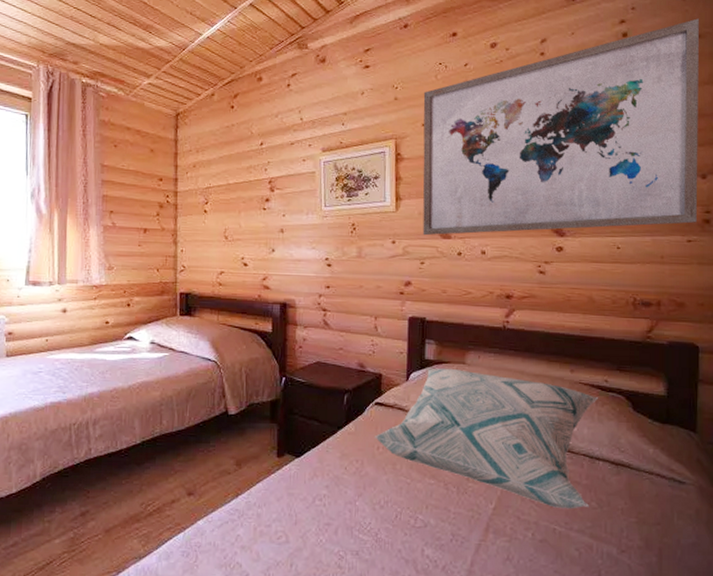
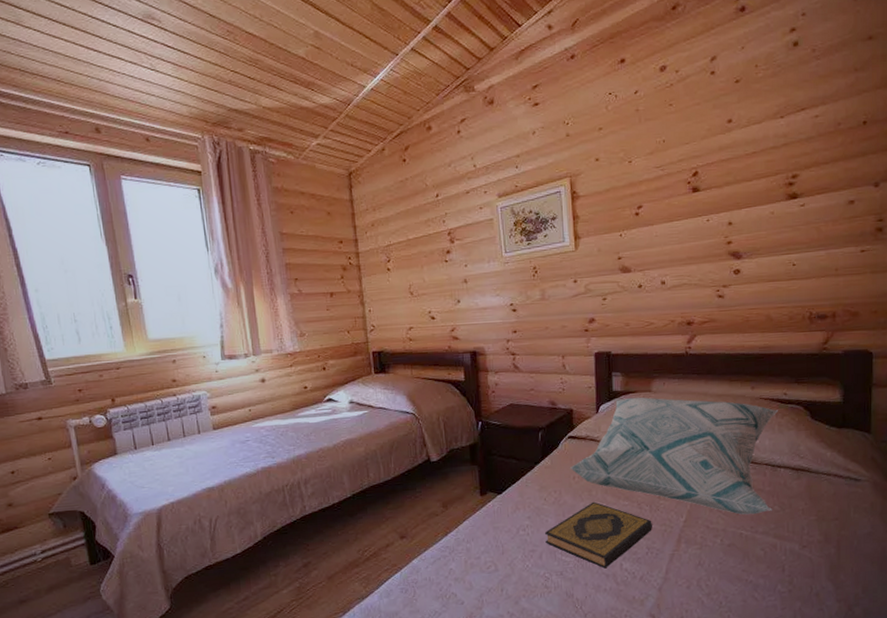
hardback book: none [343,476,459,553] -> present [545,501,652,569]
wall art: present [422,18,699,236] -> none [595,19,871,272]

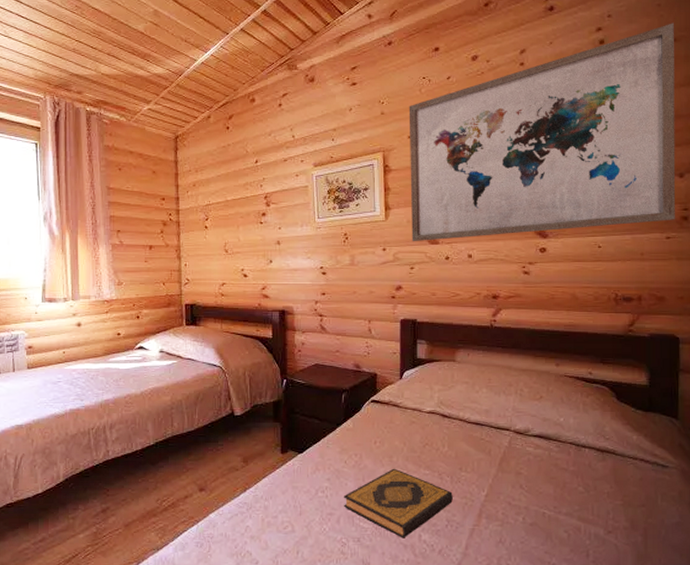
decorative pillow: present [570,397,779,515] -> none [372,366,584,494]
wall art: none [595,19,871,272] -> present [408,23,676,242]

